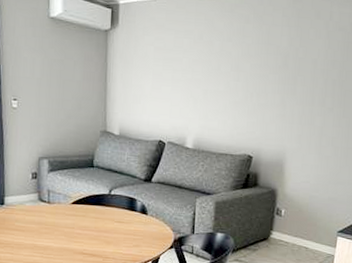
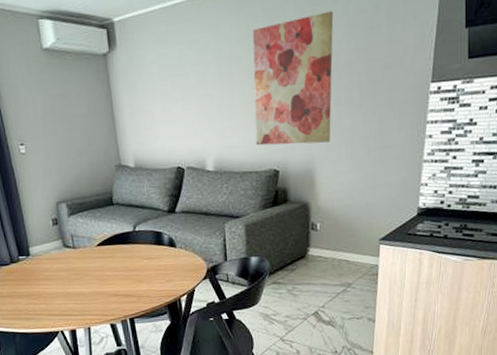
wall art: none [234,24,316,138] -> present [252,11,334,146]

